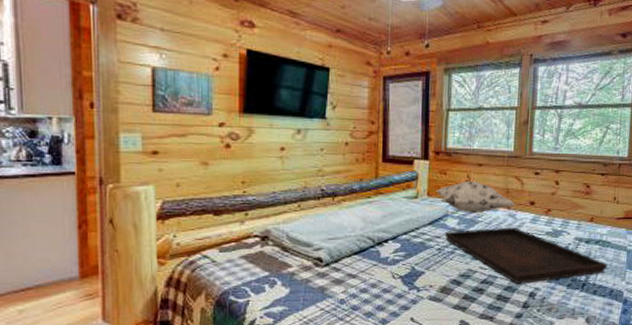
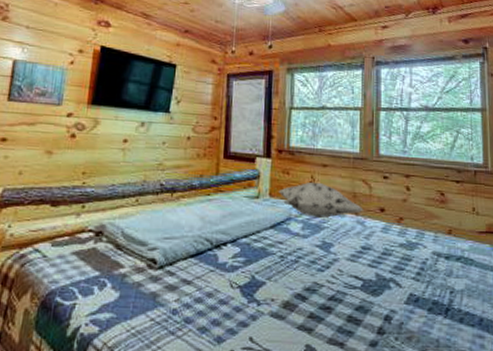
serving tray: present [444,227,607,284] -> none [287,235,473,304]

